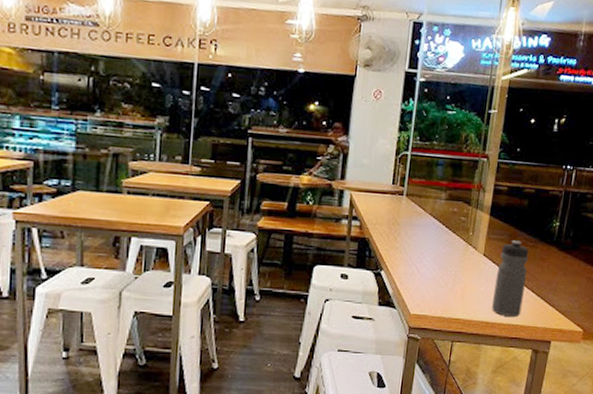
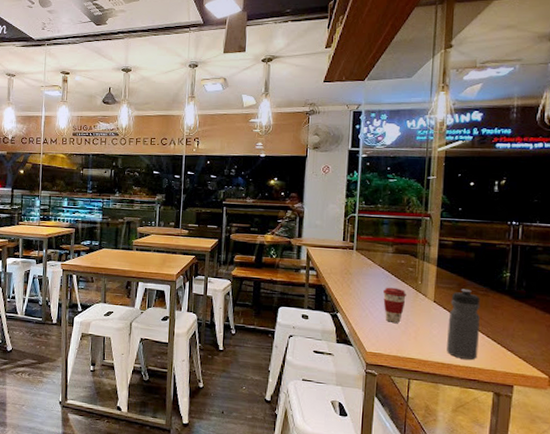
coffee cup: none [431,239,456,280] -> present [383,287,406,323]

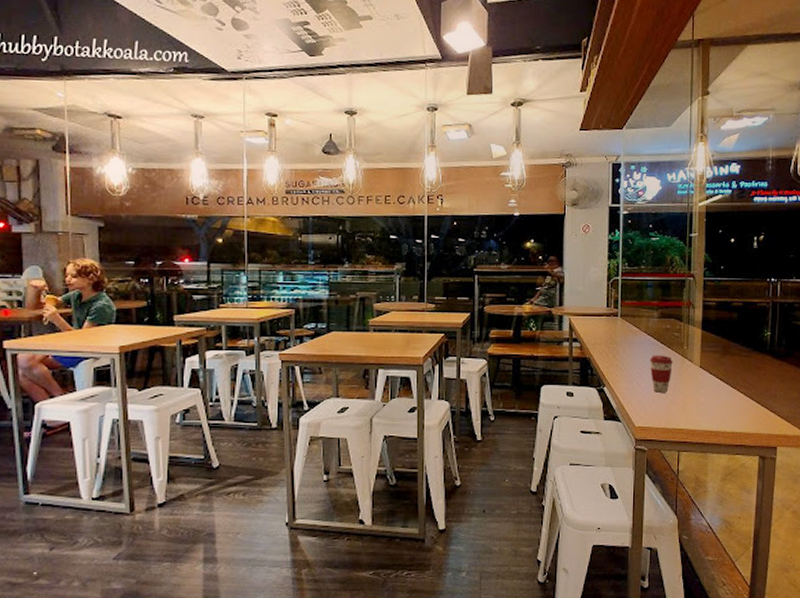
water bottle: present [447,289,481,360] -> none [714,351,745,424]

